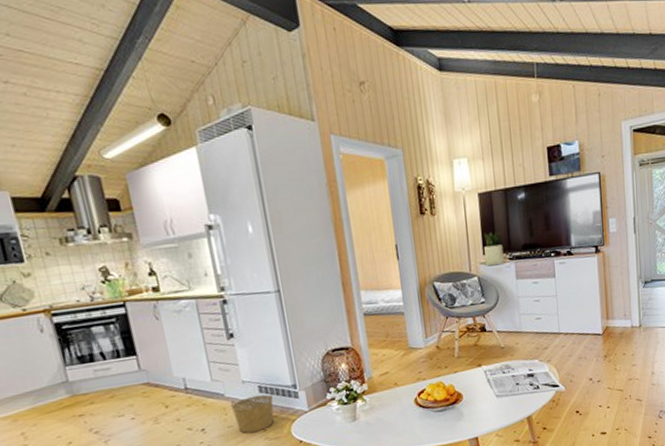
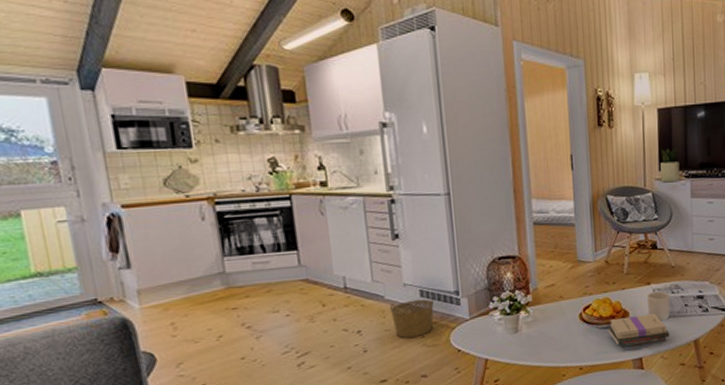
books: none [443,394,504,429] -> present [608,314,670,349]
mug: none [479,372,503,401] -> present [647,291,671,321]

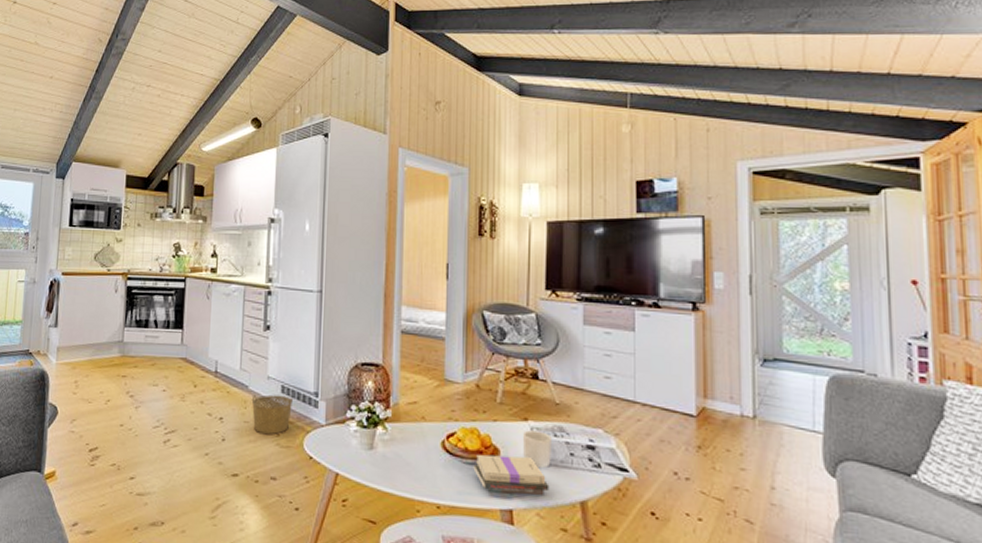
planter: present [658,148,683,183] -> none [544,265,573,305]

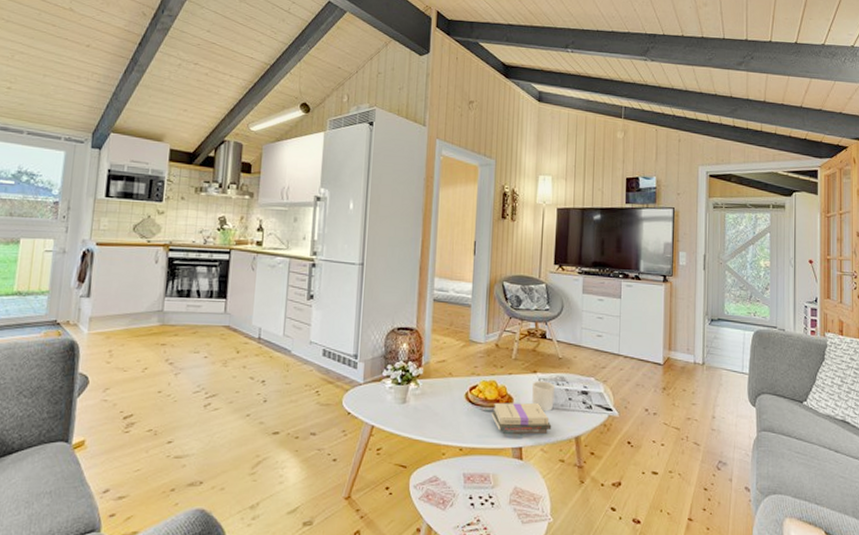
basket: present [251,394,293,435] -> none [293,358,333,395]

